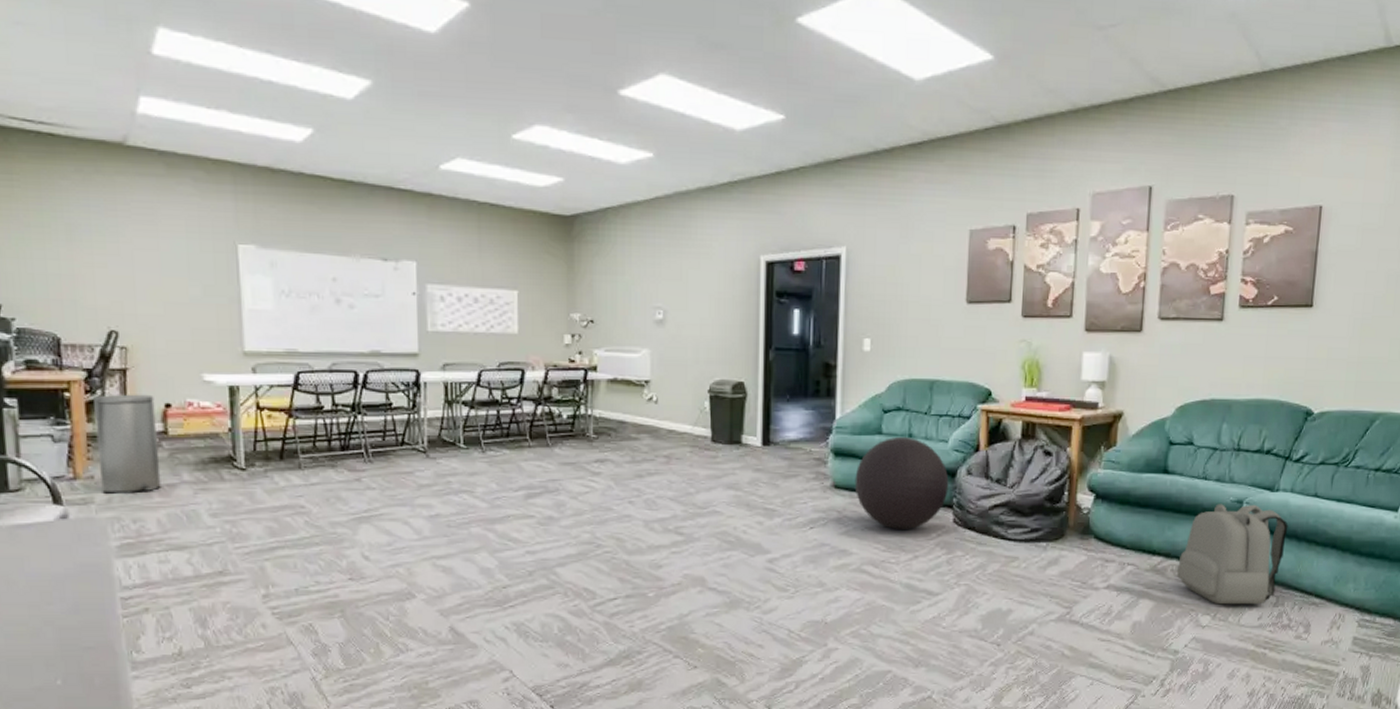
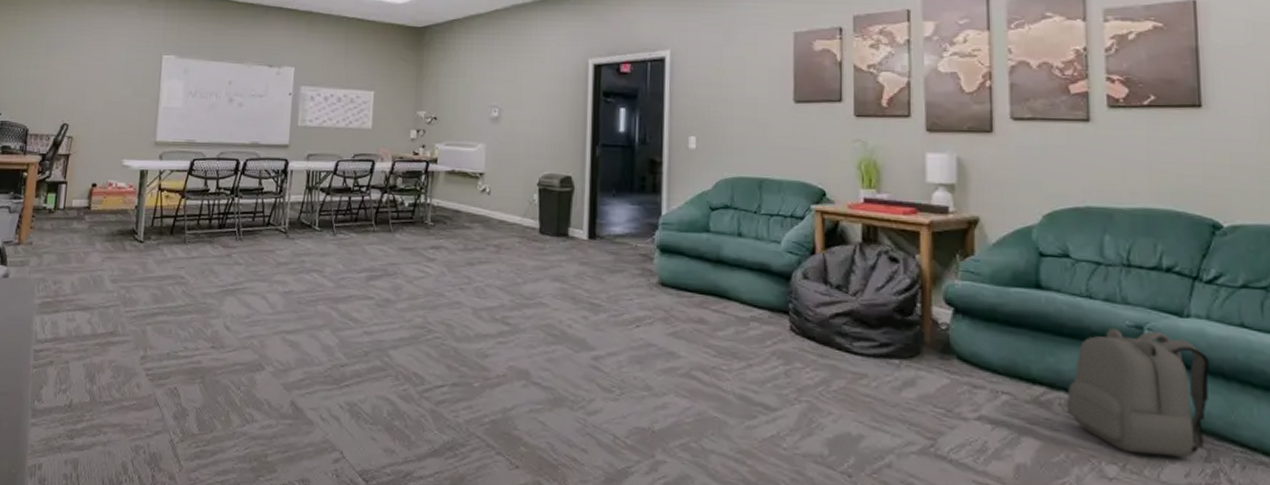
pedal bin: present [93,394,161,494] -> none [36,175,86,259]
exercise ball: present [854,436,949,529] -> none [682,235,783,335]

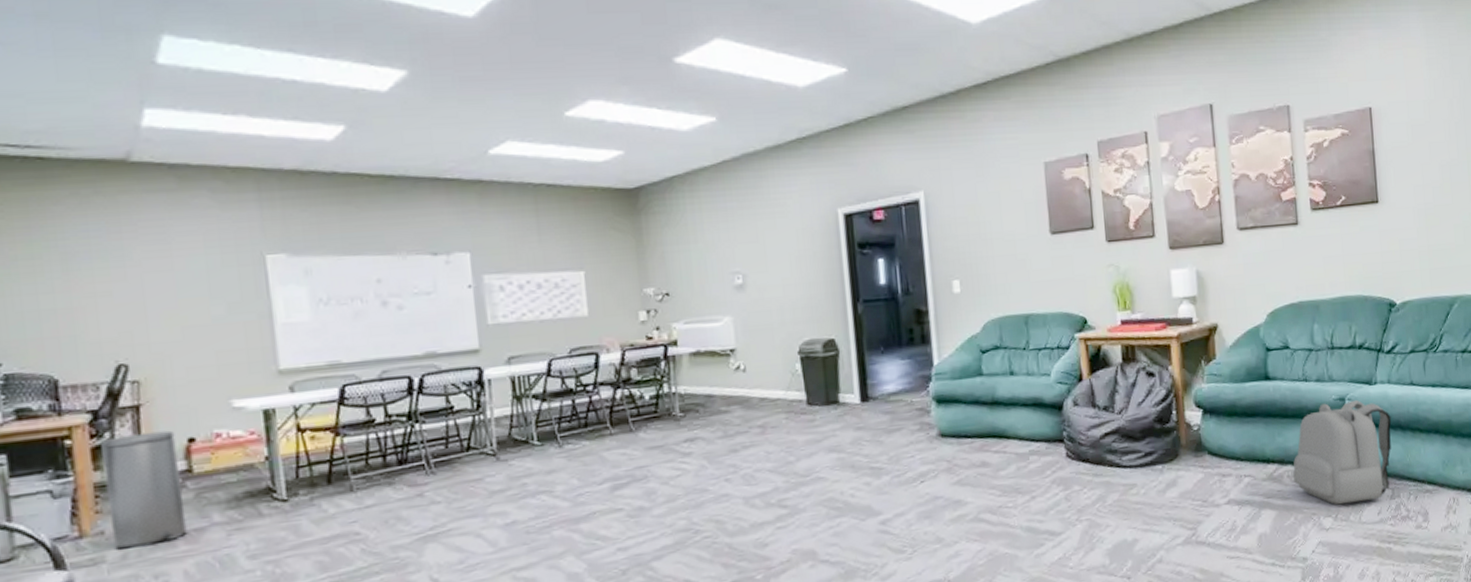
pedal bin: none [36,175,86,259] -> present [101,430,187,550]

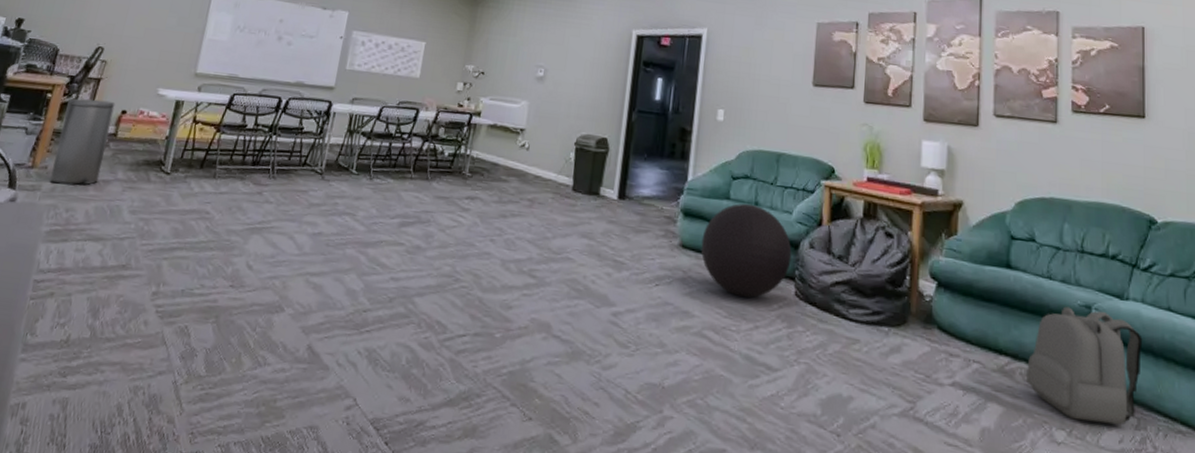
exercise ball: none [960,374,1058,472] -> present [701,203,792,298]

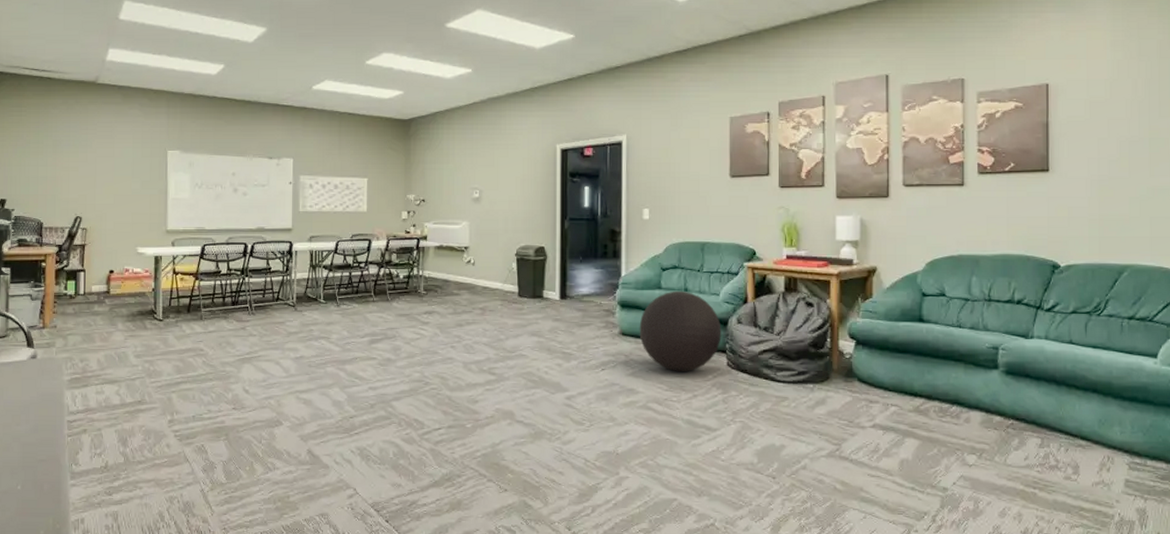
pedal bin: present [50,98,116,186] -> none [60,263,103,339]
backpack: present [1027,306,1143,425] -> none [940,350,1046,446]

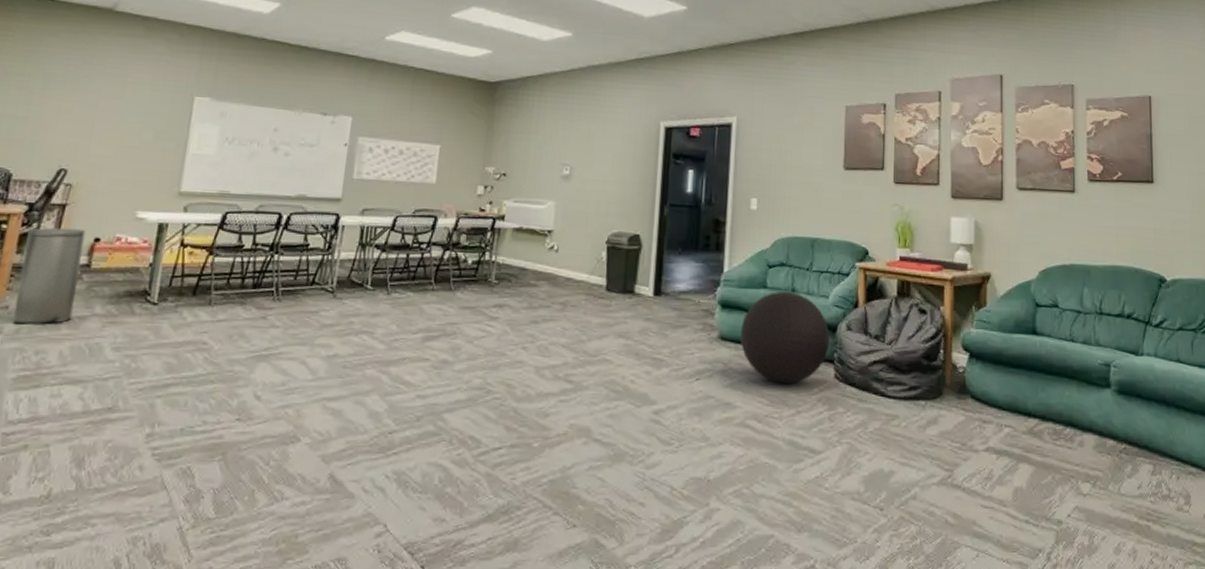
pedal bin: none [60,263,103,339] -> present [12,227,86,325]

